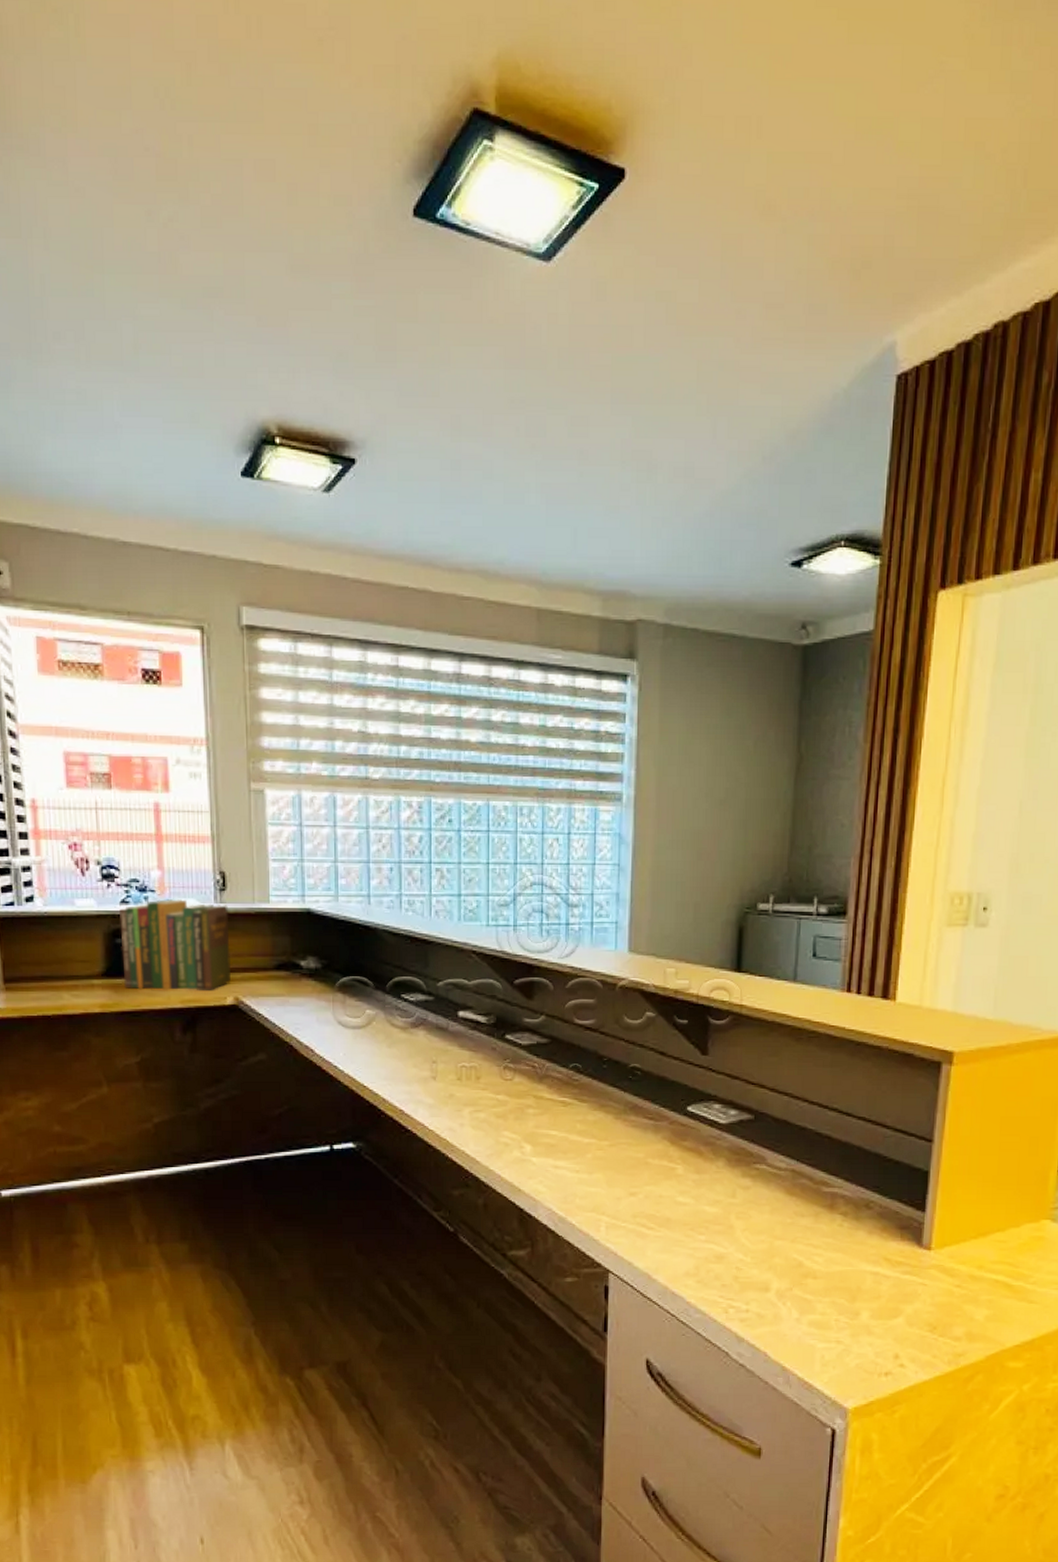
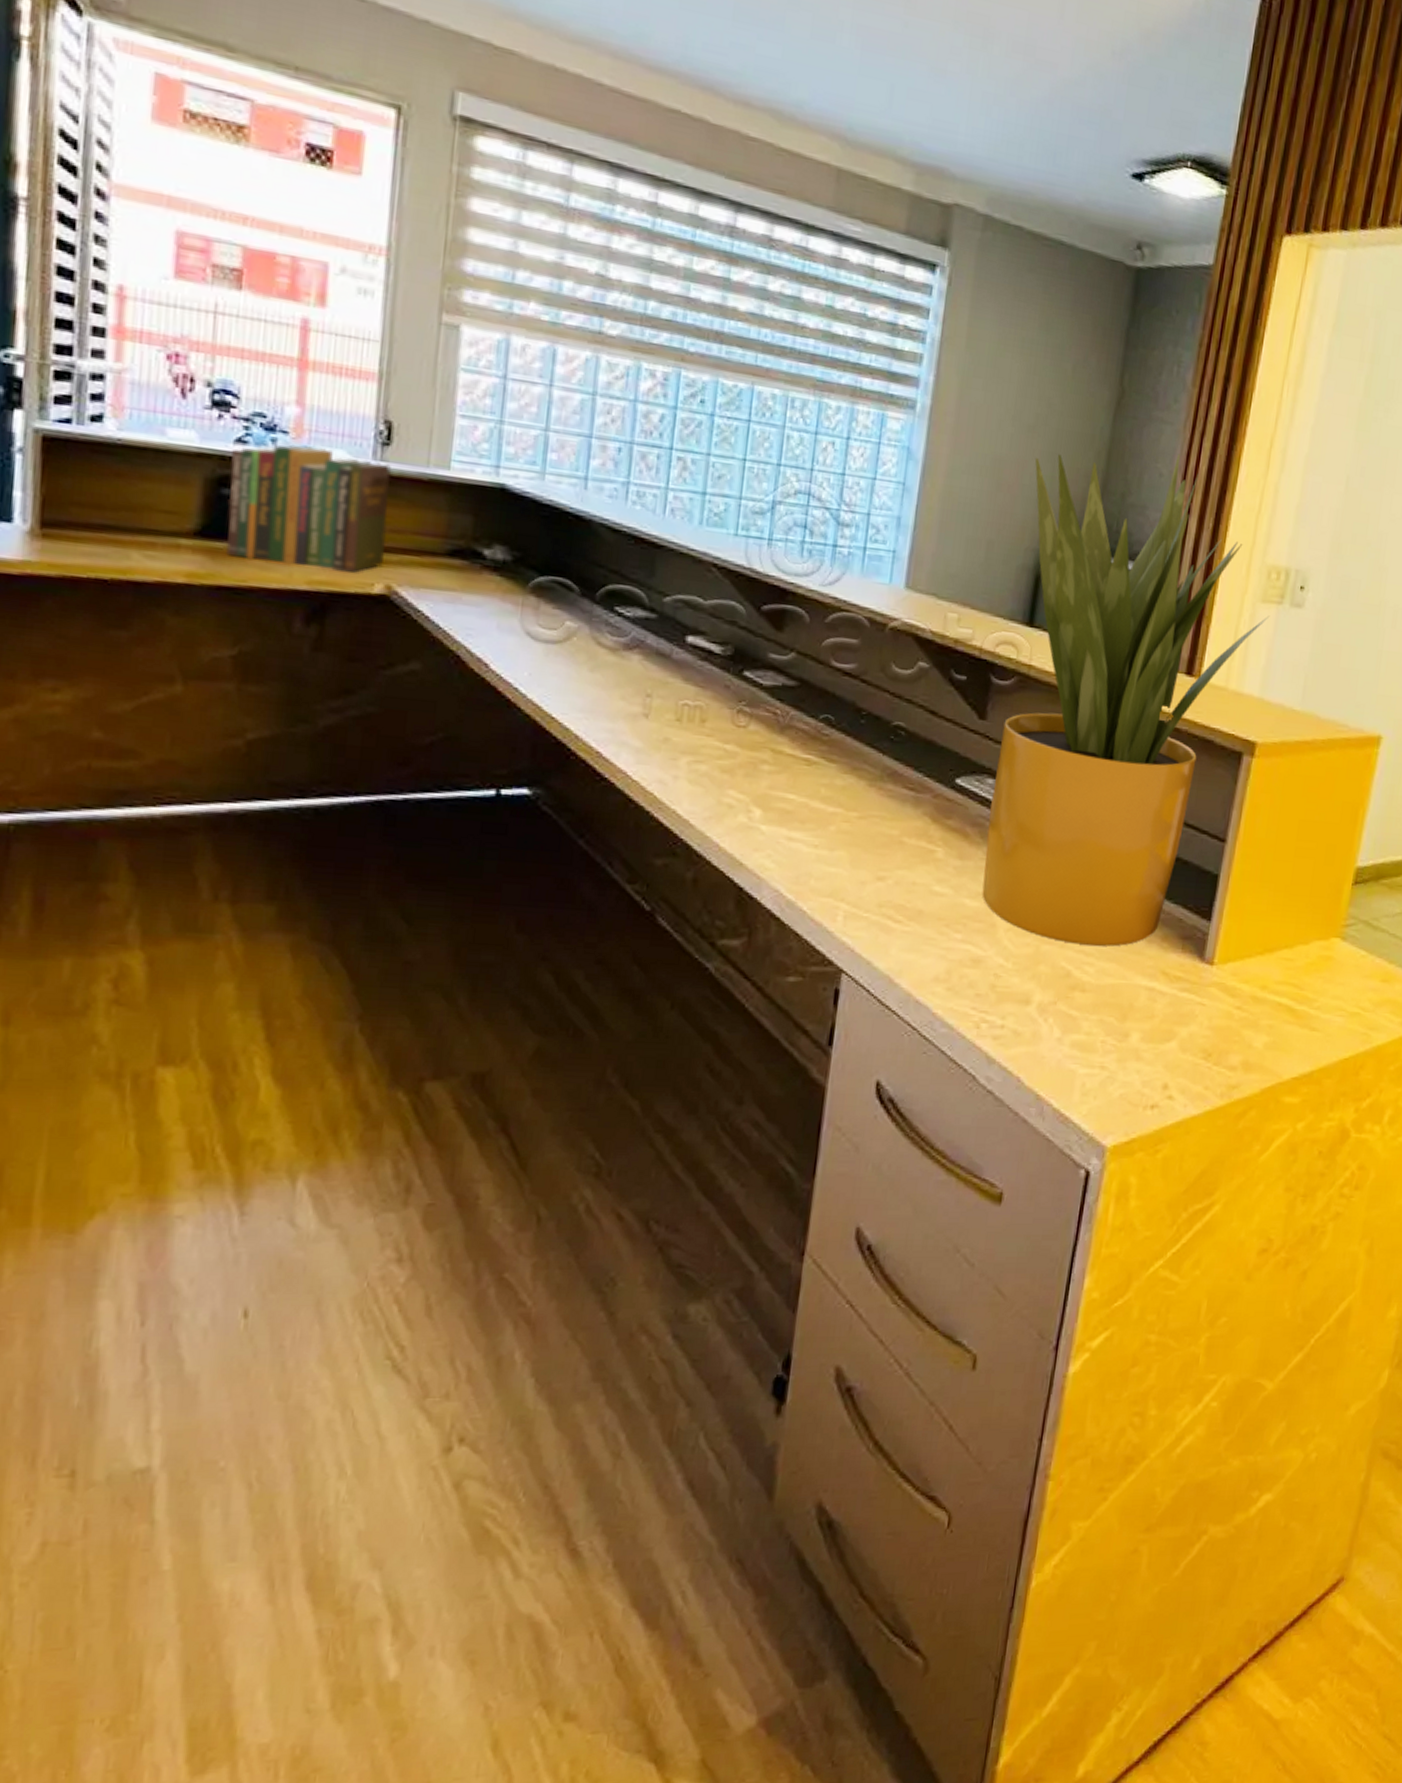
planter: none [718,804,956,1239] -> present [982,454,1270,947]

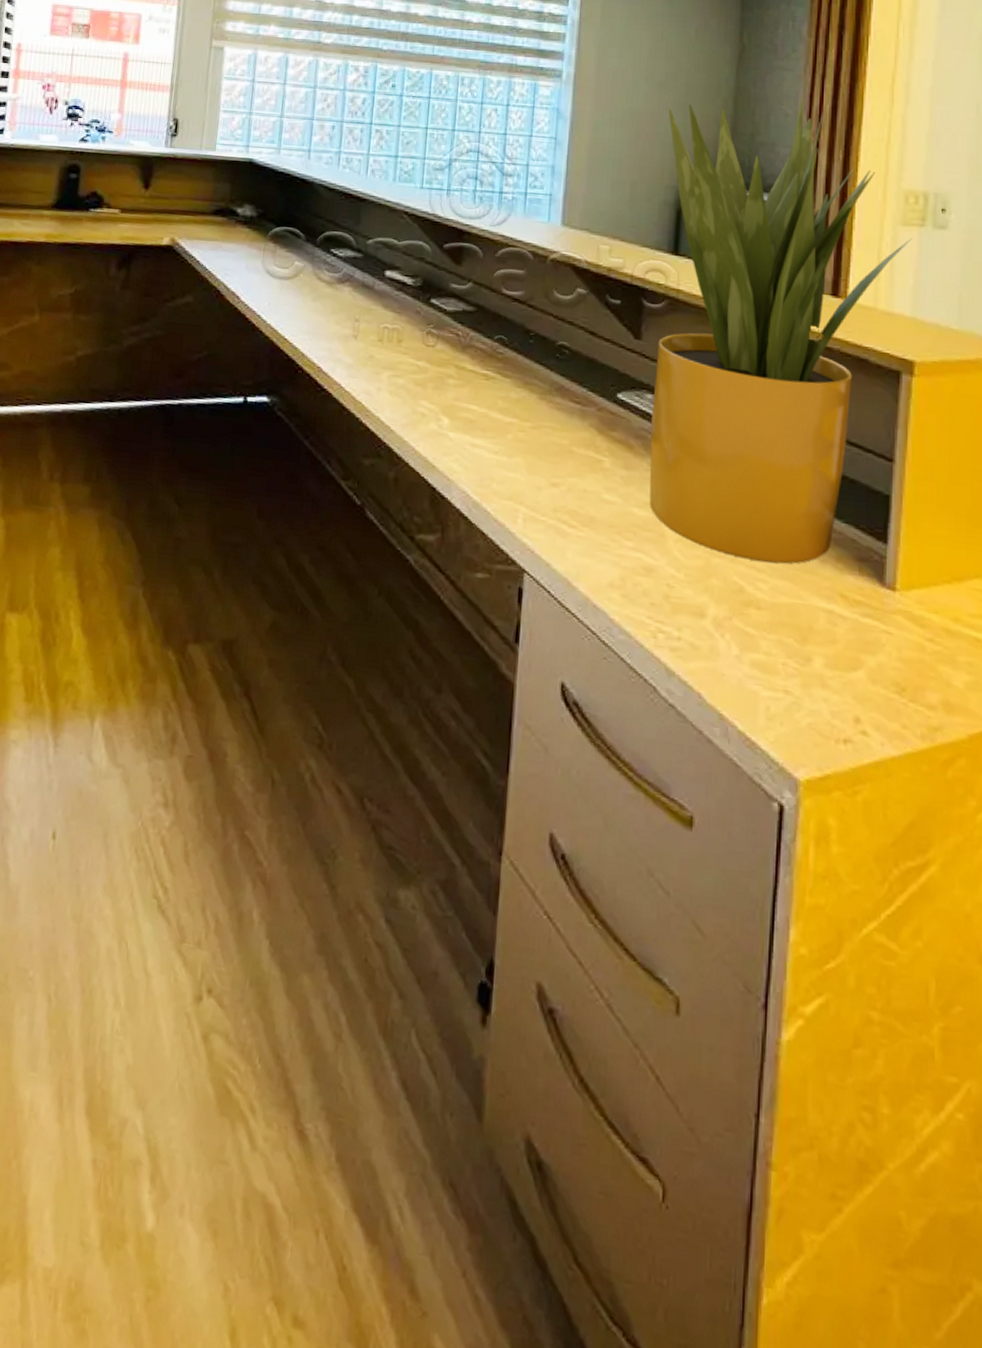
books: present [225,444,392,572] -> none [70,140,177,230]

